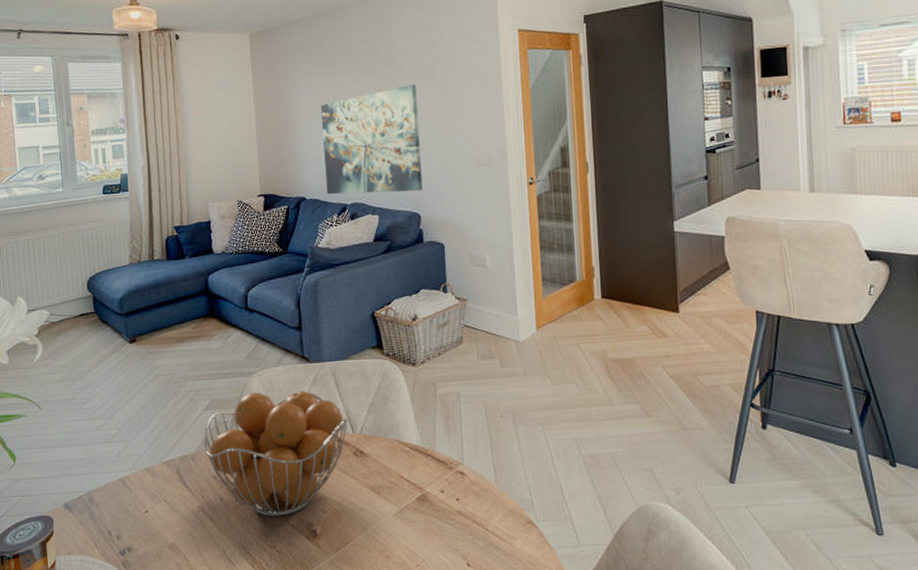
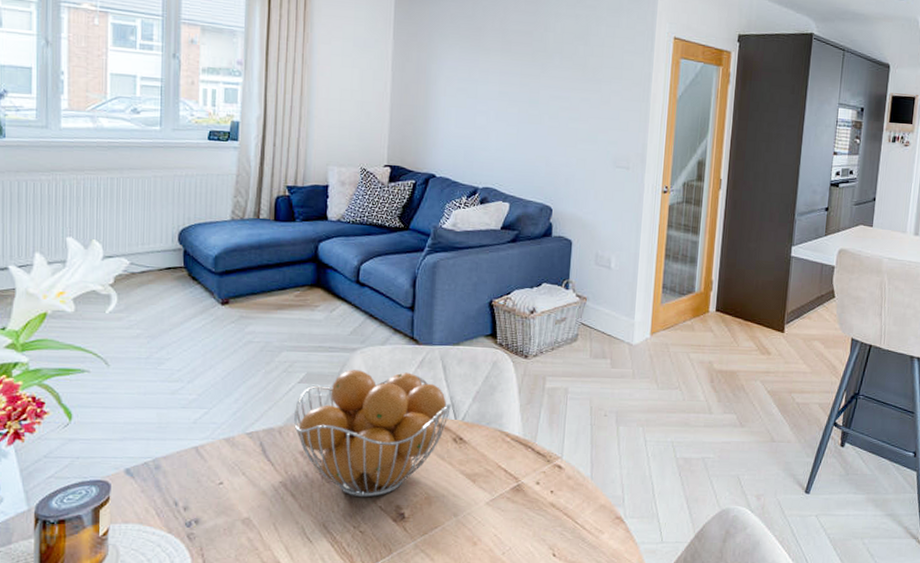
wall art: present [321,84,423,195] -> none [459,74,565,185]

